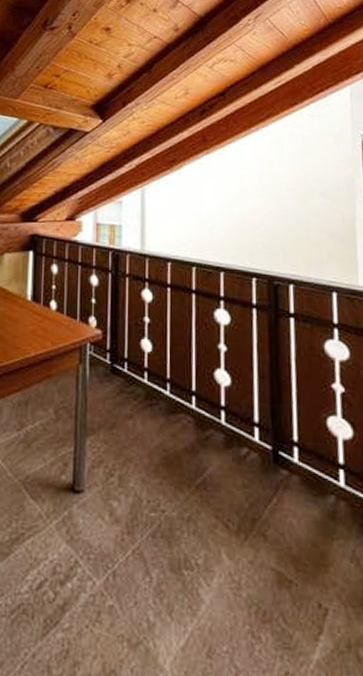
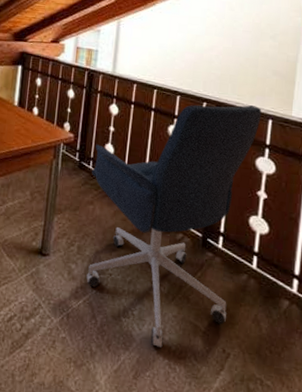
office chair: none [128,277,323,610] -> present [86,105,262,349]

